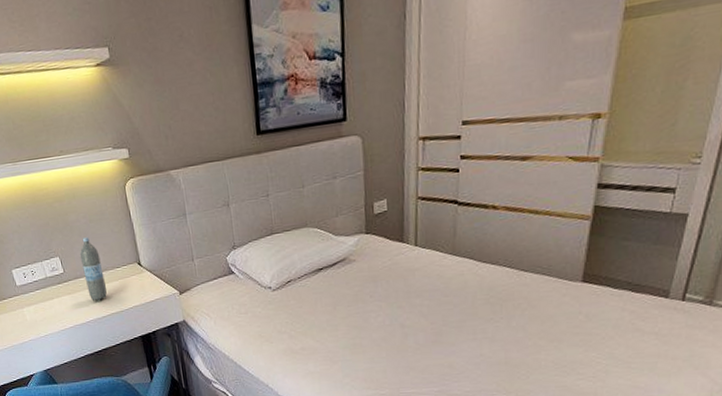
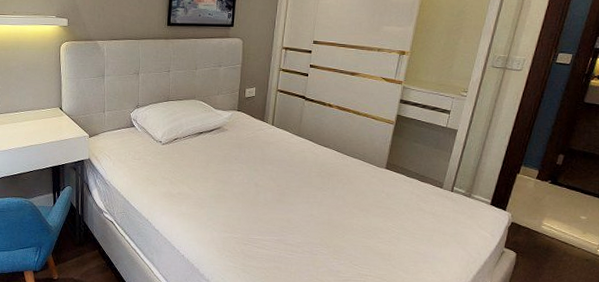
water bottle: present [79,237,107,301] -> none [13,81,30,133]

